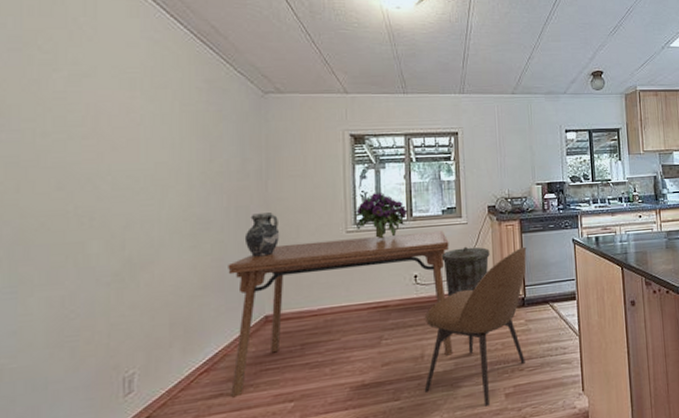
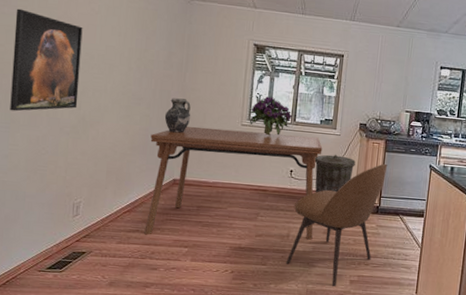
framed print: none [16,132,120,269] -> present [10,8,83,112]

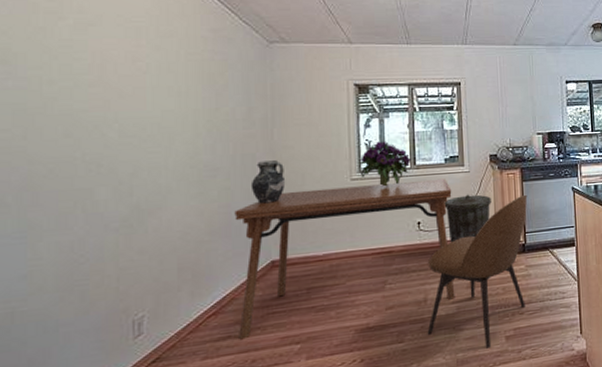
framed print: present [10,8,83,112] -> none [25,80,128,215]

